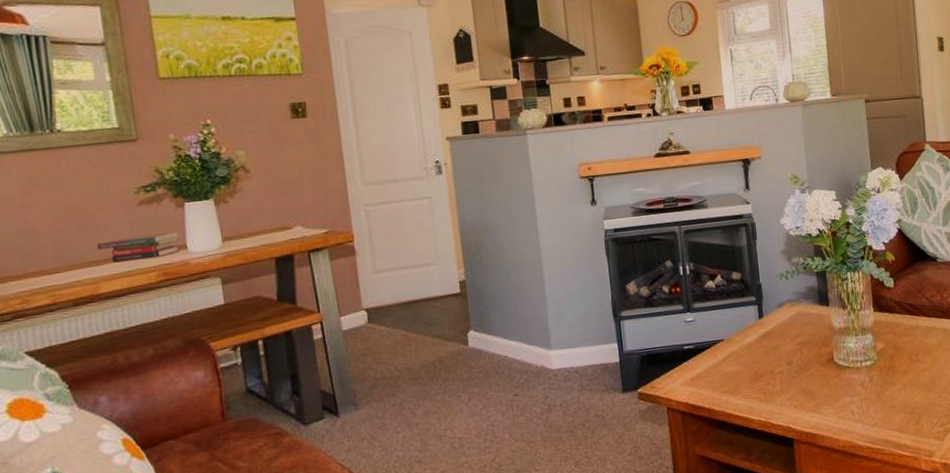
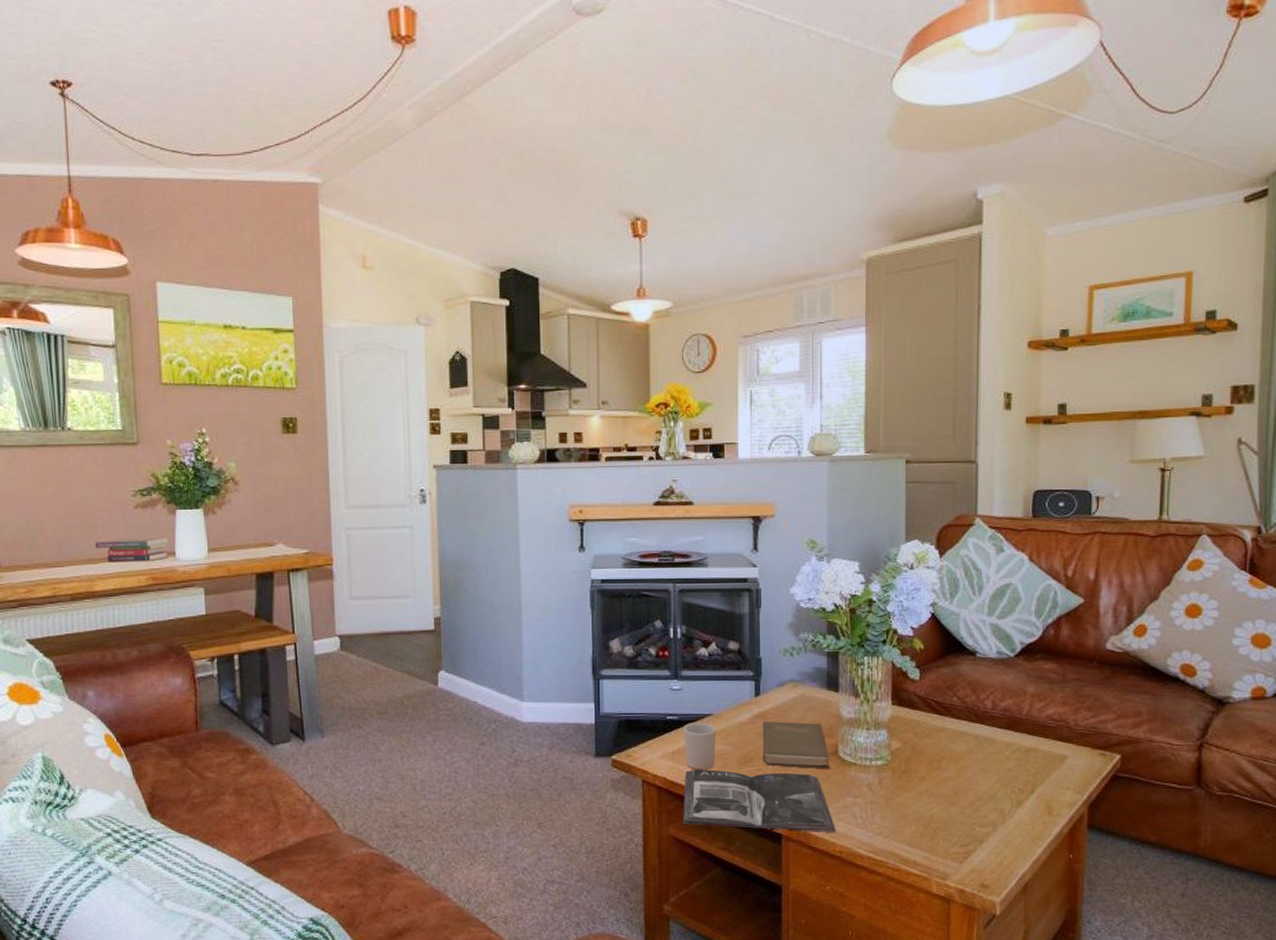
mug: none [699,347,730,392] -> present [683,722,716,770]
magazine: none [705,381,839,442] -> present [683,769,836,832]
book: none [767,335,828,379] -> present [762,721,830,768]

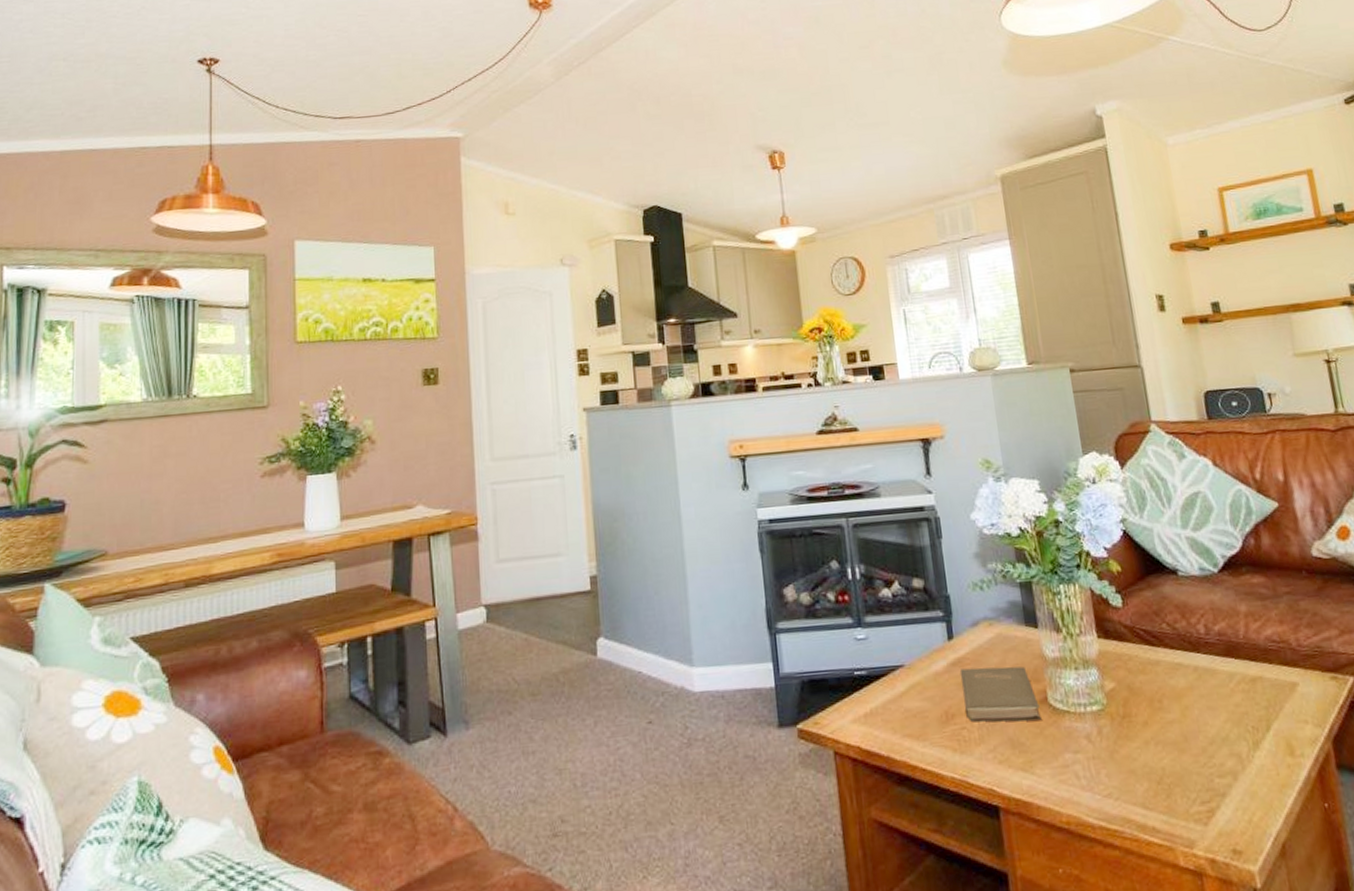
books: present [94,538,168,563] -> none [215,508,297,540]
mug: present [683,722,716,770] -> none [873,675,913,735]
magazine: present [683,769,836,832] -> none [881,728,1060,804]

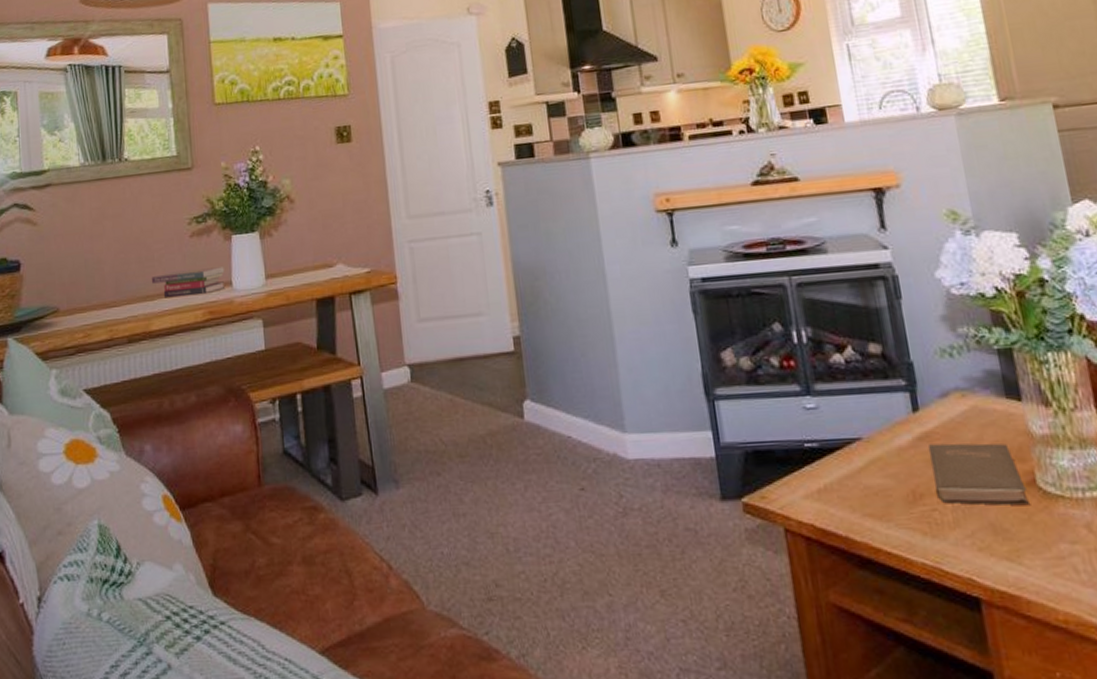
books: none [215,508,297,540] -> present [151,267,225,298]

